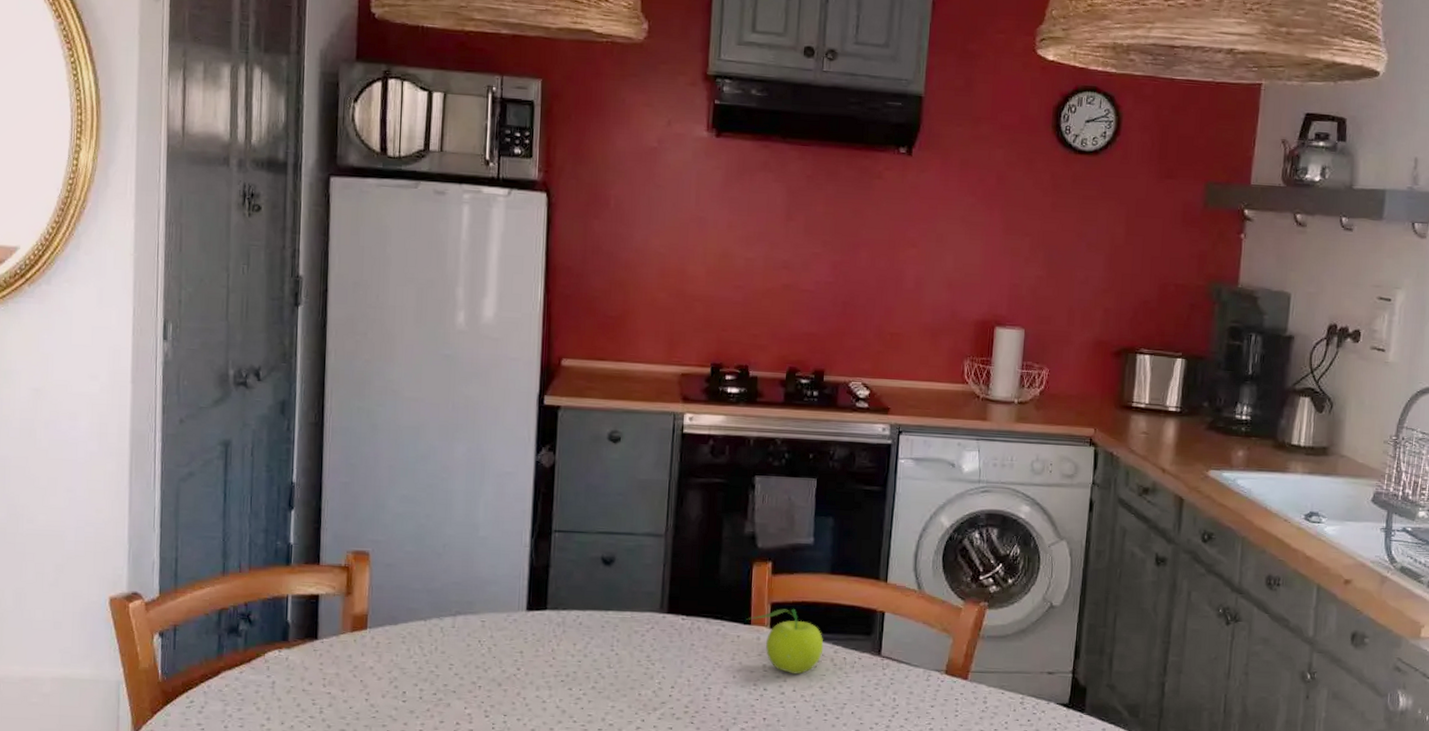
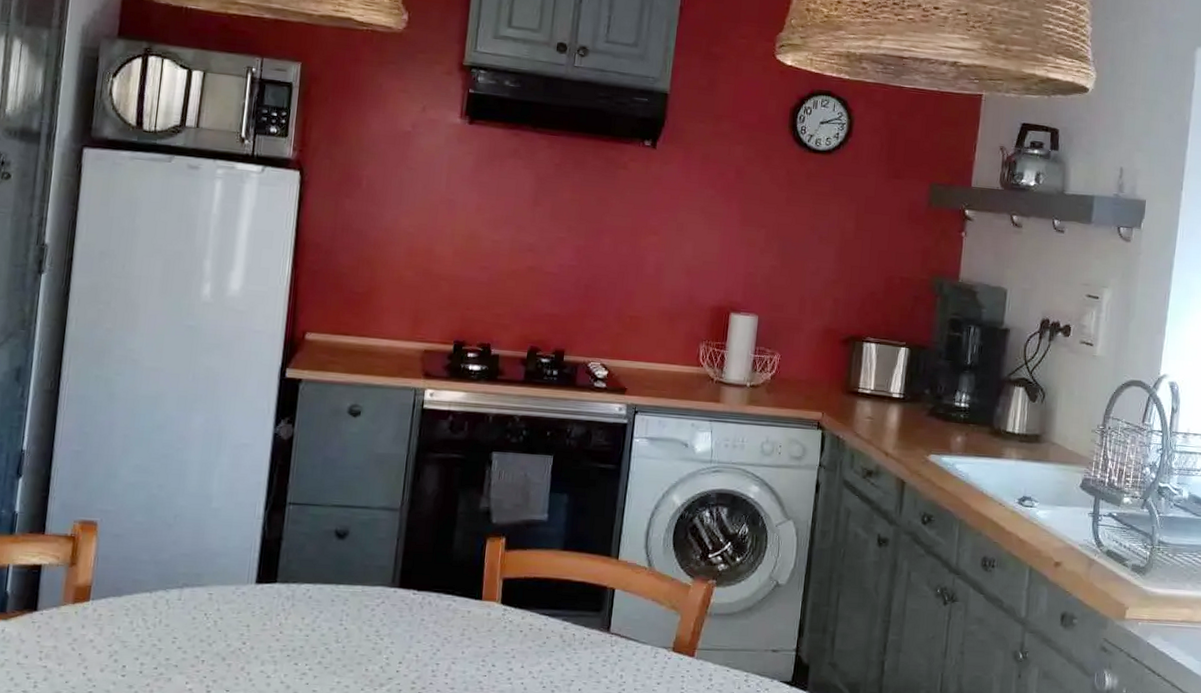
fruit: present [746,608,824,675] -> none [478,584,554,651]

